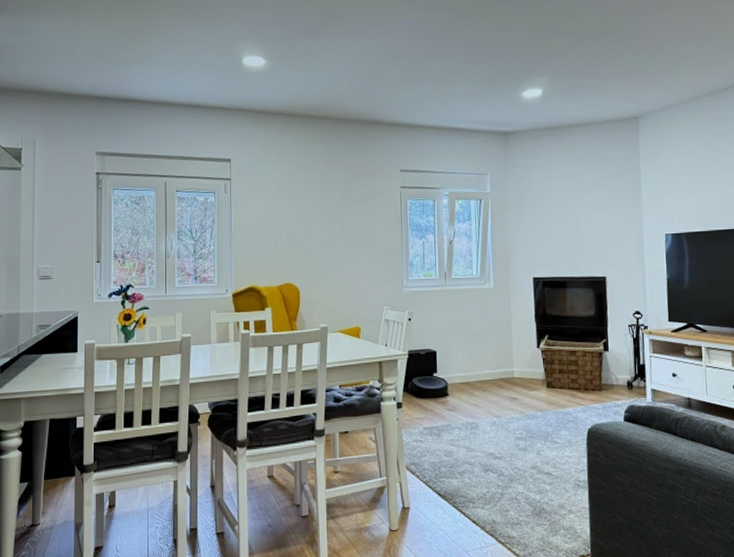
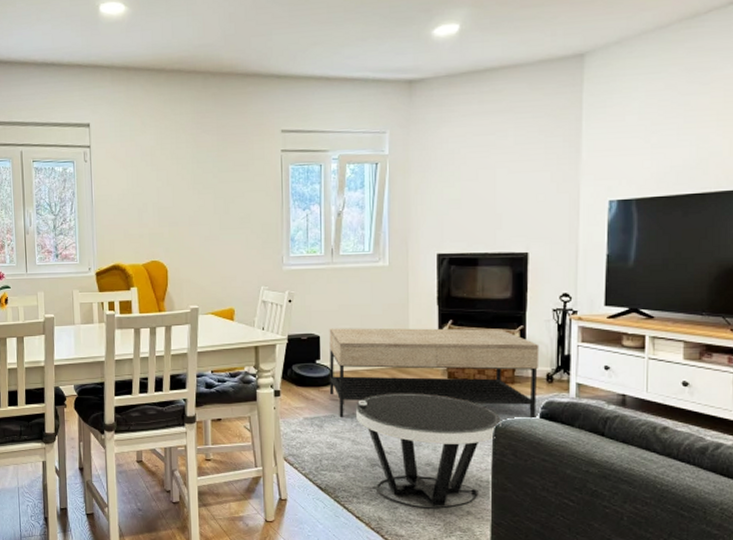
coffee table: none [444,342,621,426] -> present [329,328,540,419]
side table: none [469,402,593,510] -> present [355,393,501,509]

